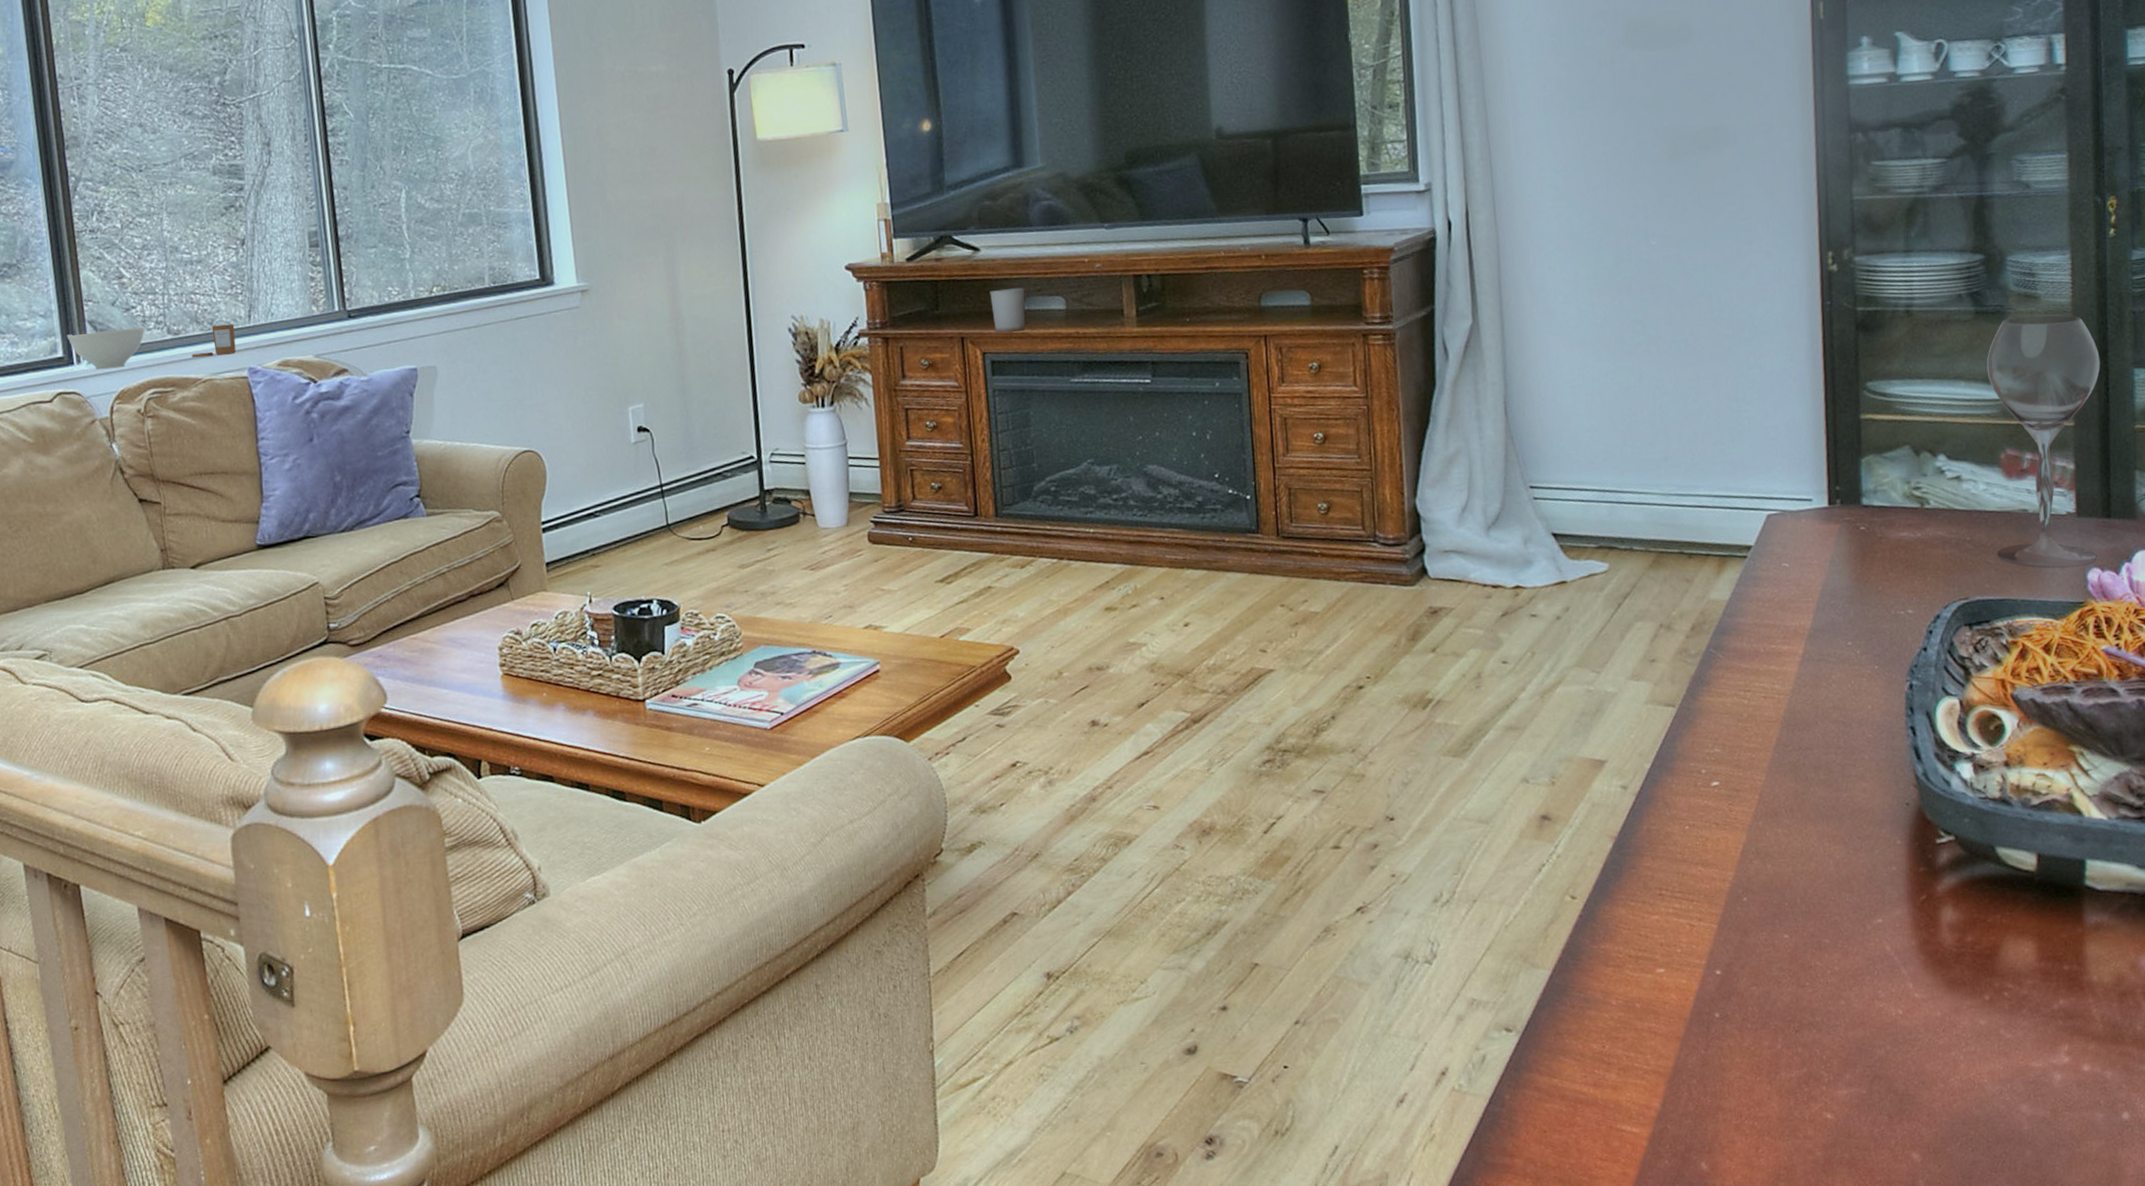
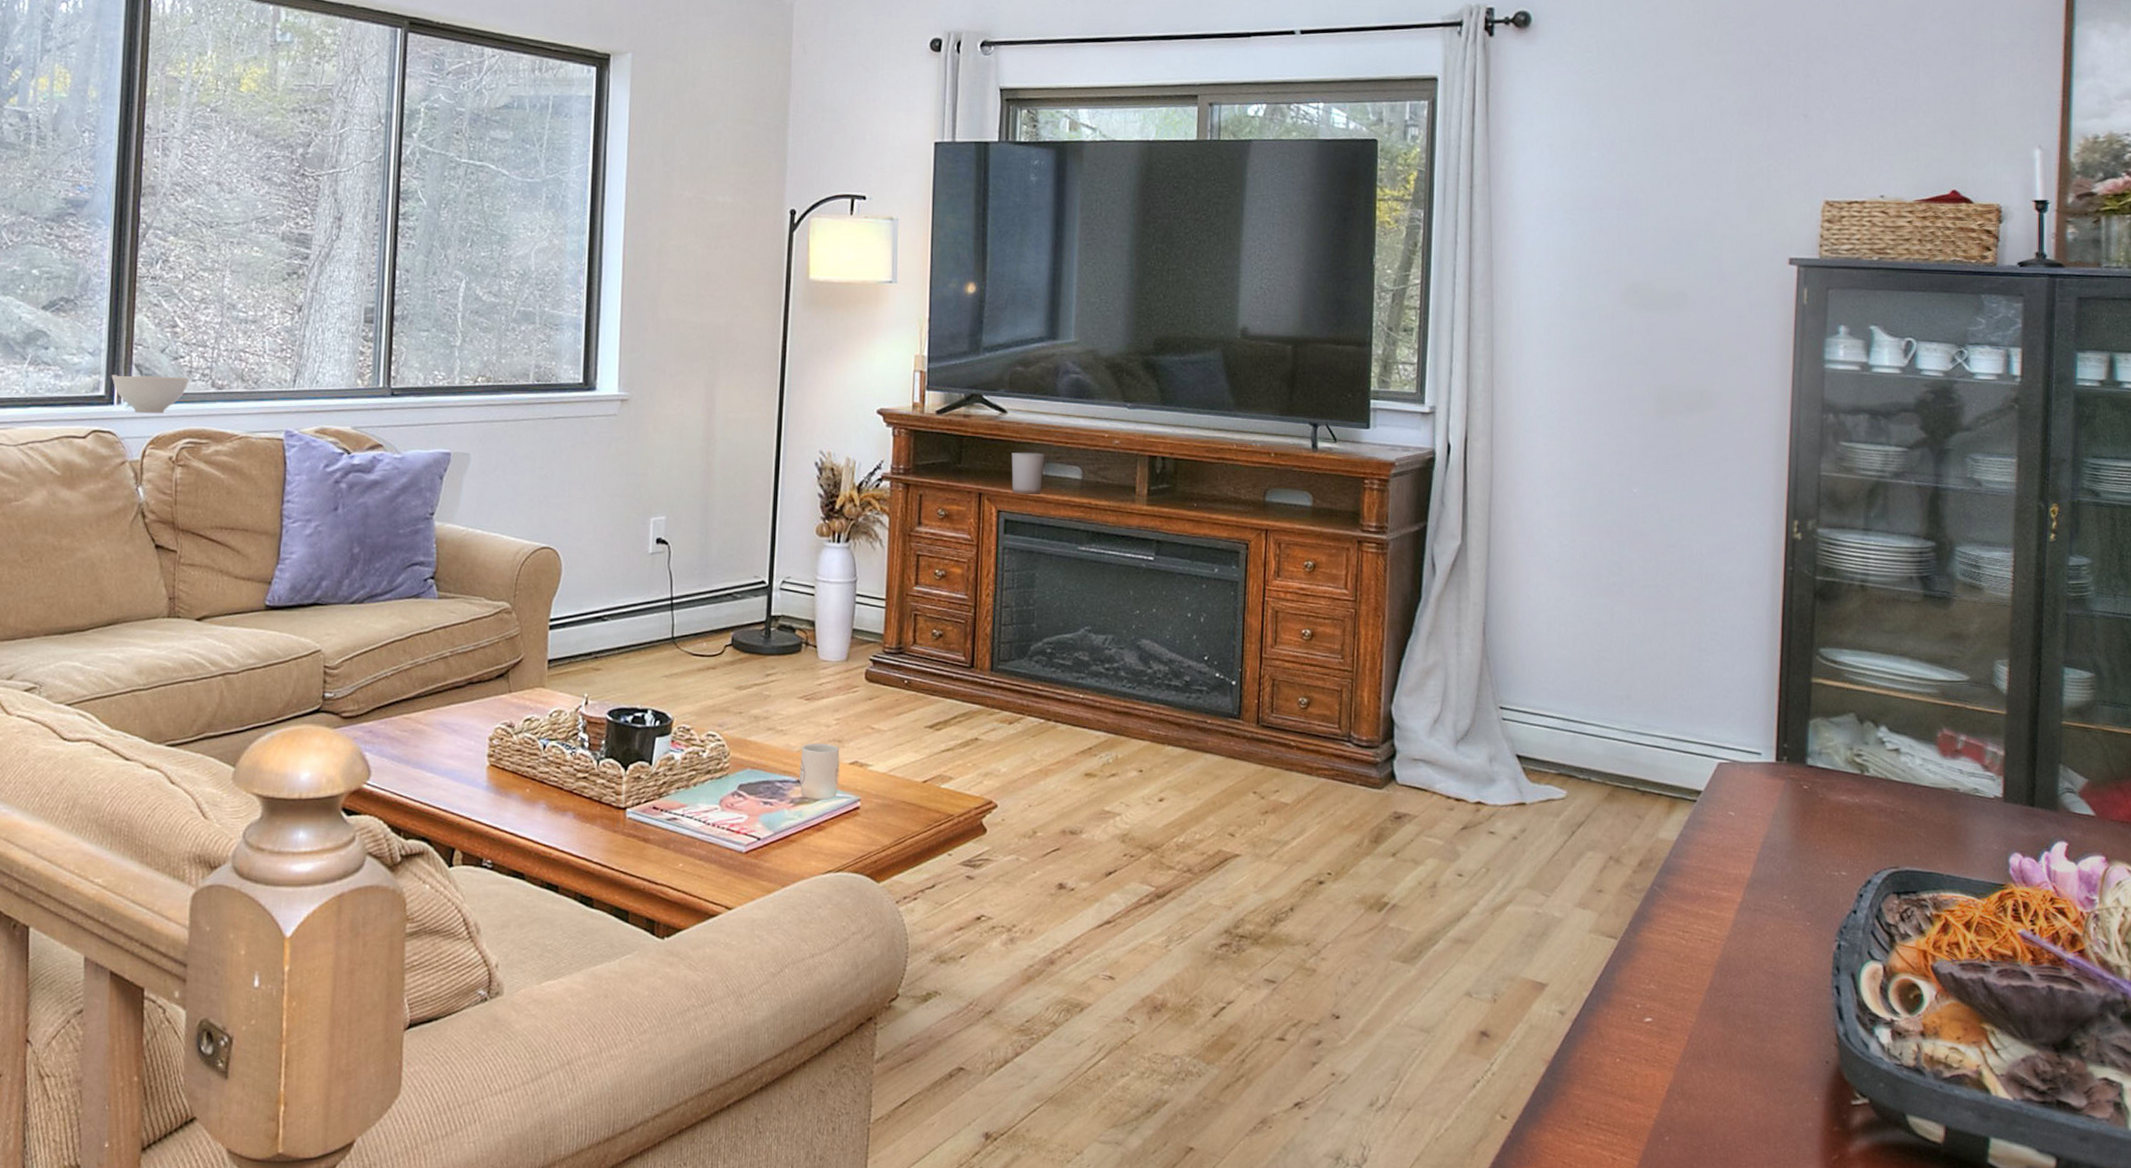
candle: present [192,323,237,358] -> none [232,385,278,415]
mug: none [812,610,855,669] -> present [800,743,840,800]
wineglass: present [1986,314,2101,569] -> none [1927,605,2034,851]

